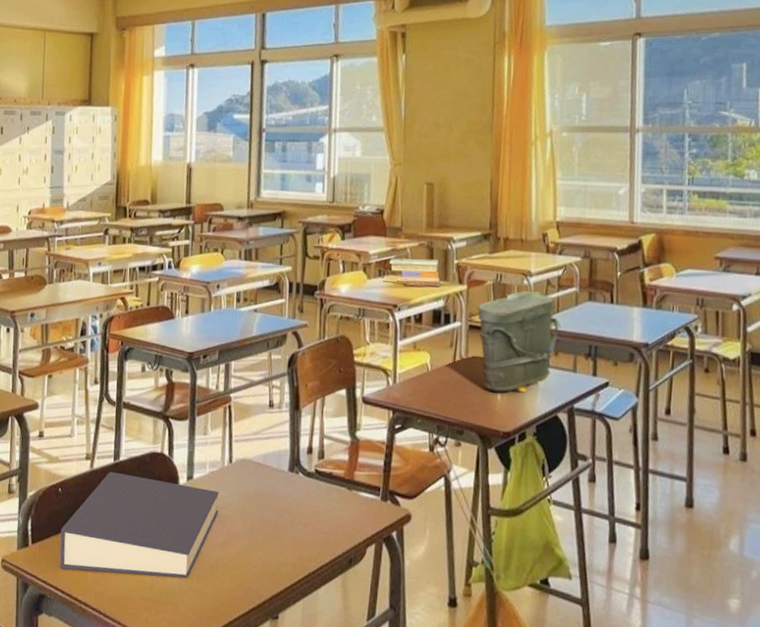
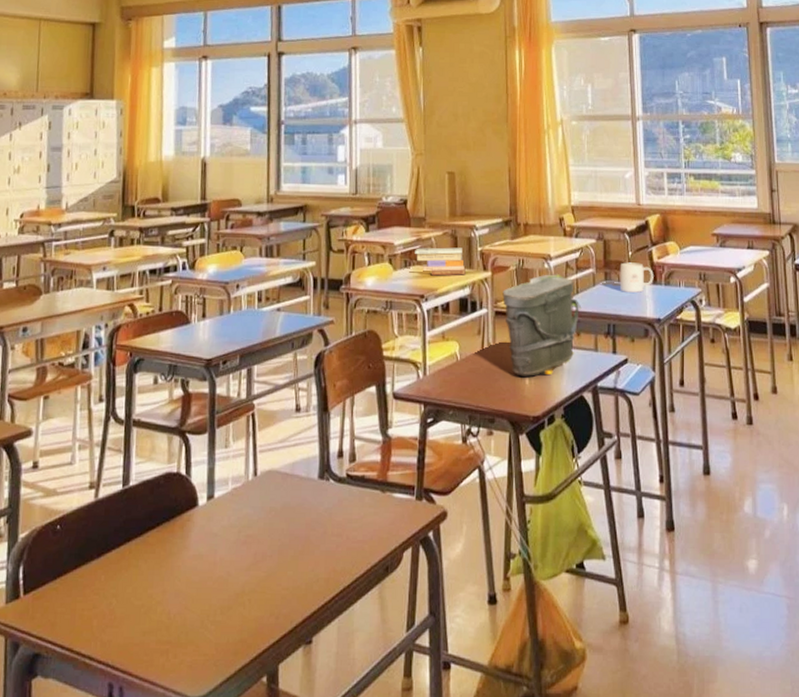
book: present [59,471,220,578] -> none [58,499,244,620]
mug: none [604,282,644,315] -> present [619,262,654,293]

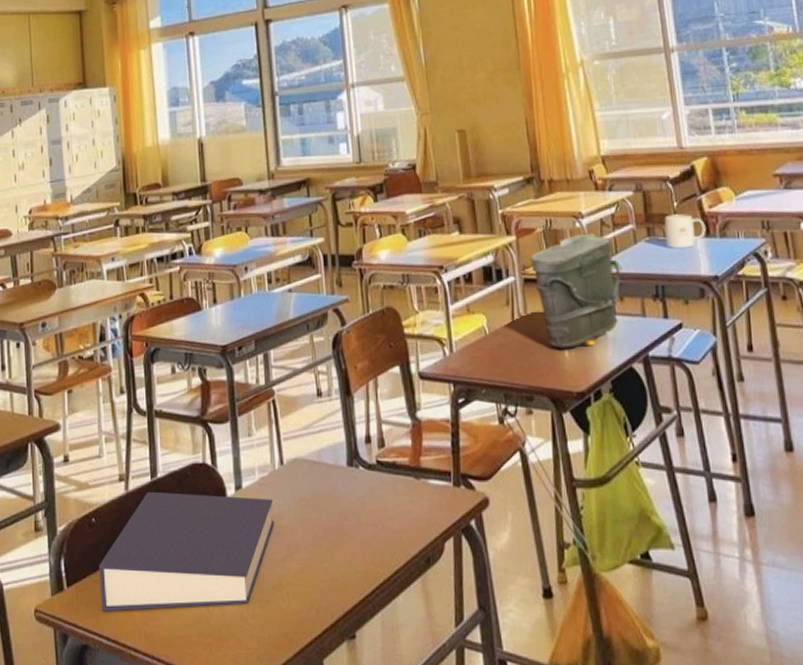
book: none [58,499,244,620] -> present [99,491,275,612]
books: present [415,247,466,276] -> none [429,211,487,244]

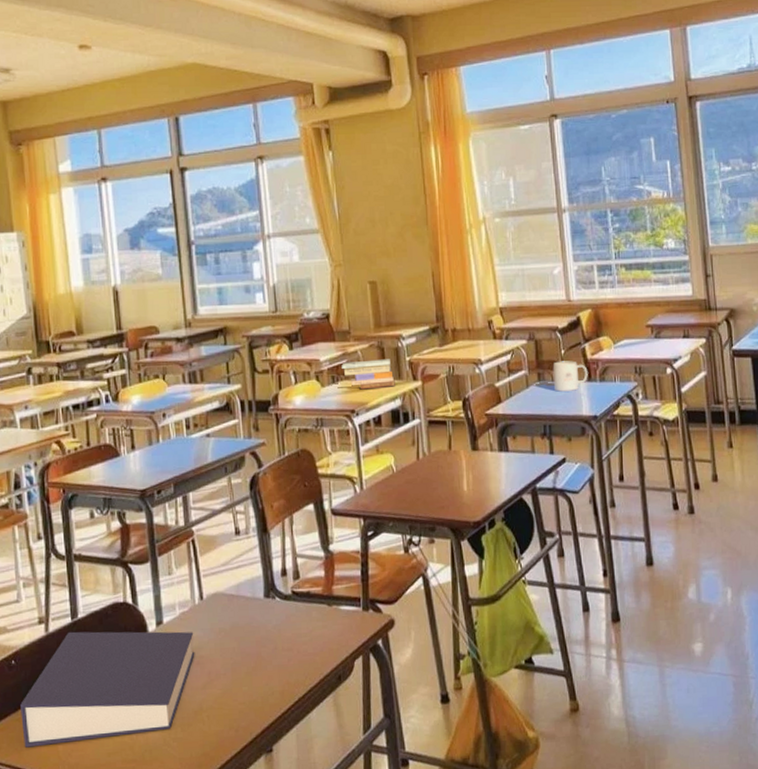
books: none [429,211,487,244] -> present [341,359,395,390]
bag: present [530,233,623,349] -> none [434,378,516,483]

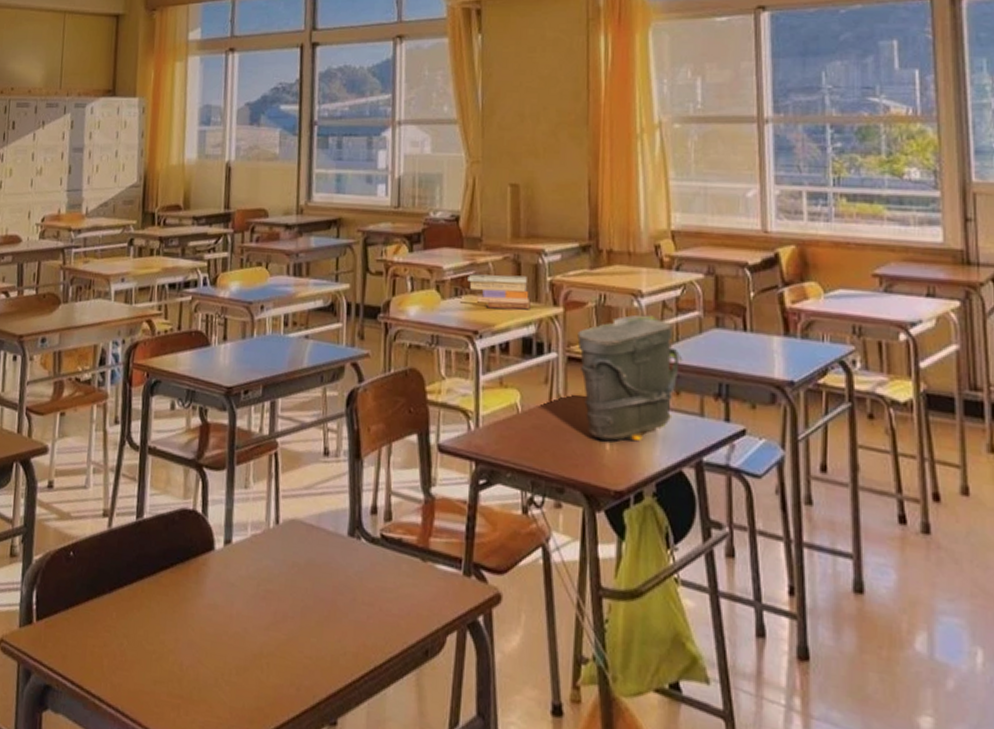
book: present [20,631,195,748] -> none [69,531,264,669]
bag: none [434,378,516,483] -> present [577,314,683,441]
mug: present [552,360,588,392] -> none [736,305,785,346]

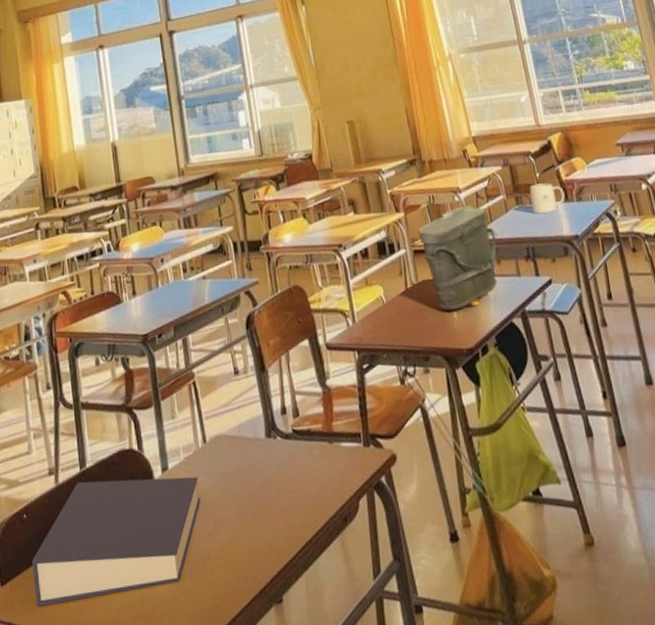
book: none [69,531,264,669] -> present [32,477,201,607]
books: present [467,274,531,310] -> none [326,193,379,224]
mug: none [736,305,785,346] -> present [529,183,565,214]

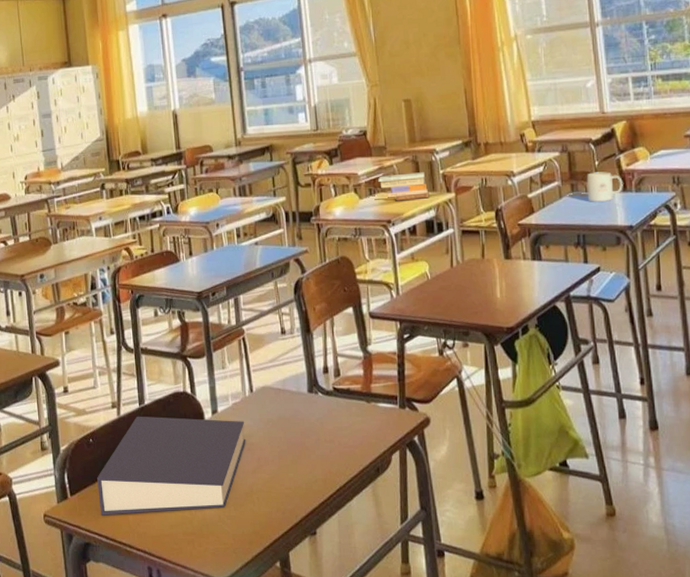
books: none [326,193,379,224] -> present [378,172,429,201]
bag: present [418,205,498,311] -> none [467,190,549,290]

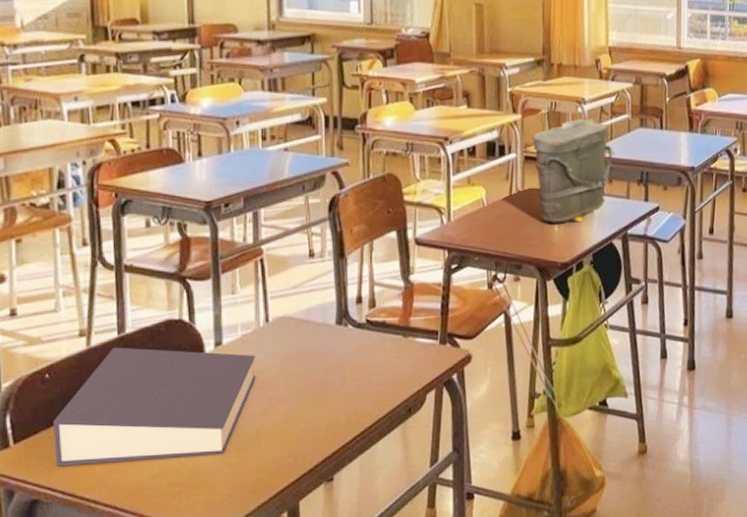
books: present [378,172,429,201] -> none [438,86,494,118]
bag: none [467,190,549,290] -> present [533,118,615,223]
mug: present [586,171,623,202] -> none [655,108,690,140]

